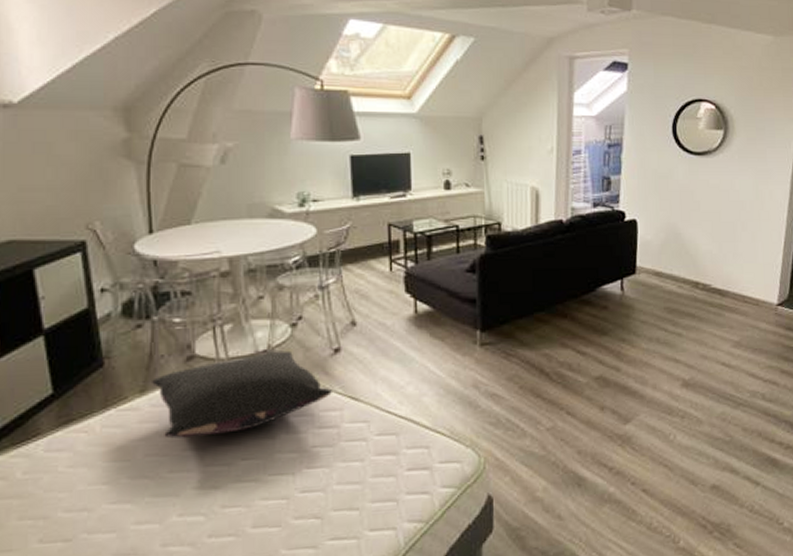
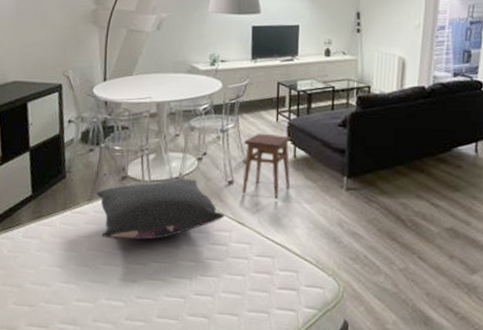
stool: none [349,286,412,365] -> present [241,133,292,199]

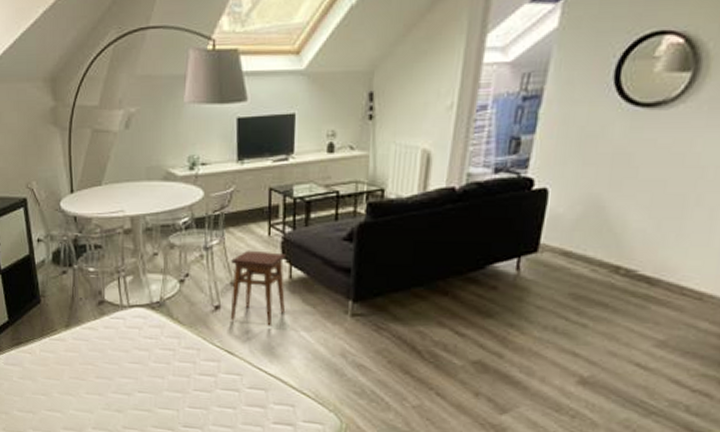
pillow: present [96,178,224,240] -> none [74,303,211,369]

